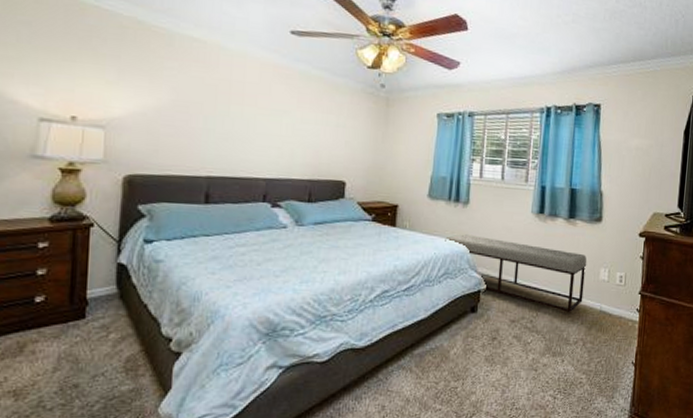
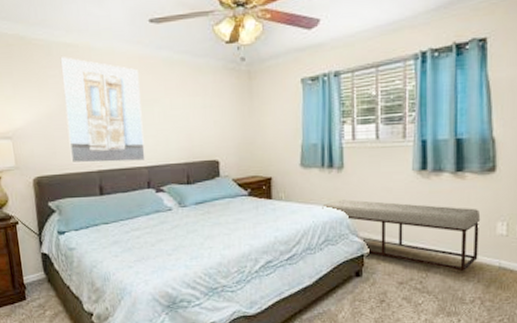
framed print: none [176,50,271,173] -> present [60,57,146,164]

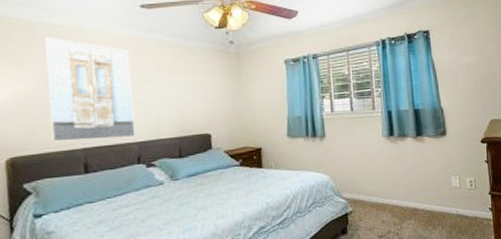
bench: present [322,199,481,272] -> none [308,164,440,222]

